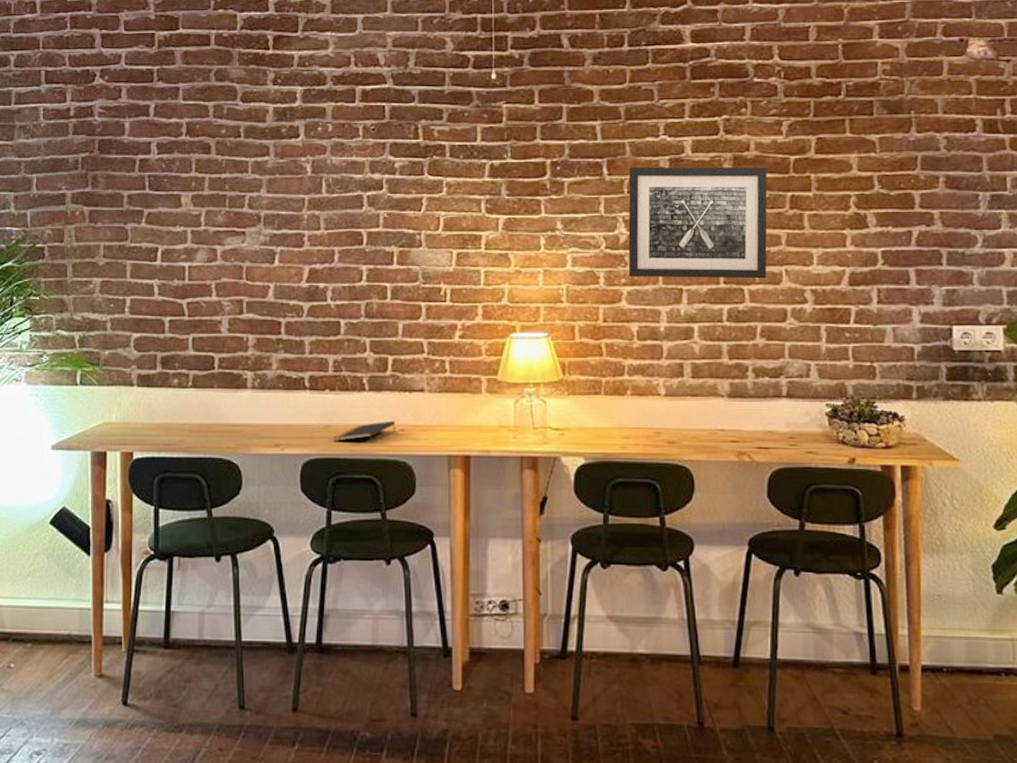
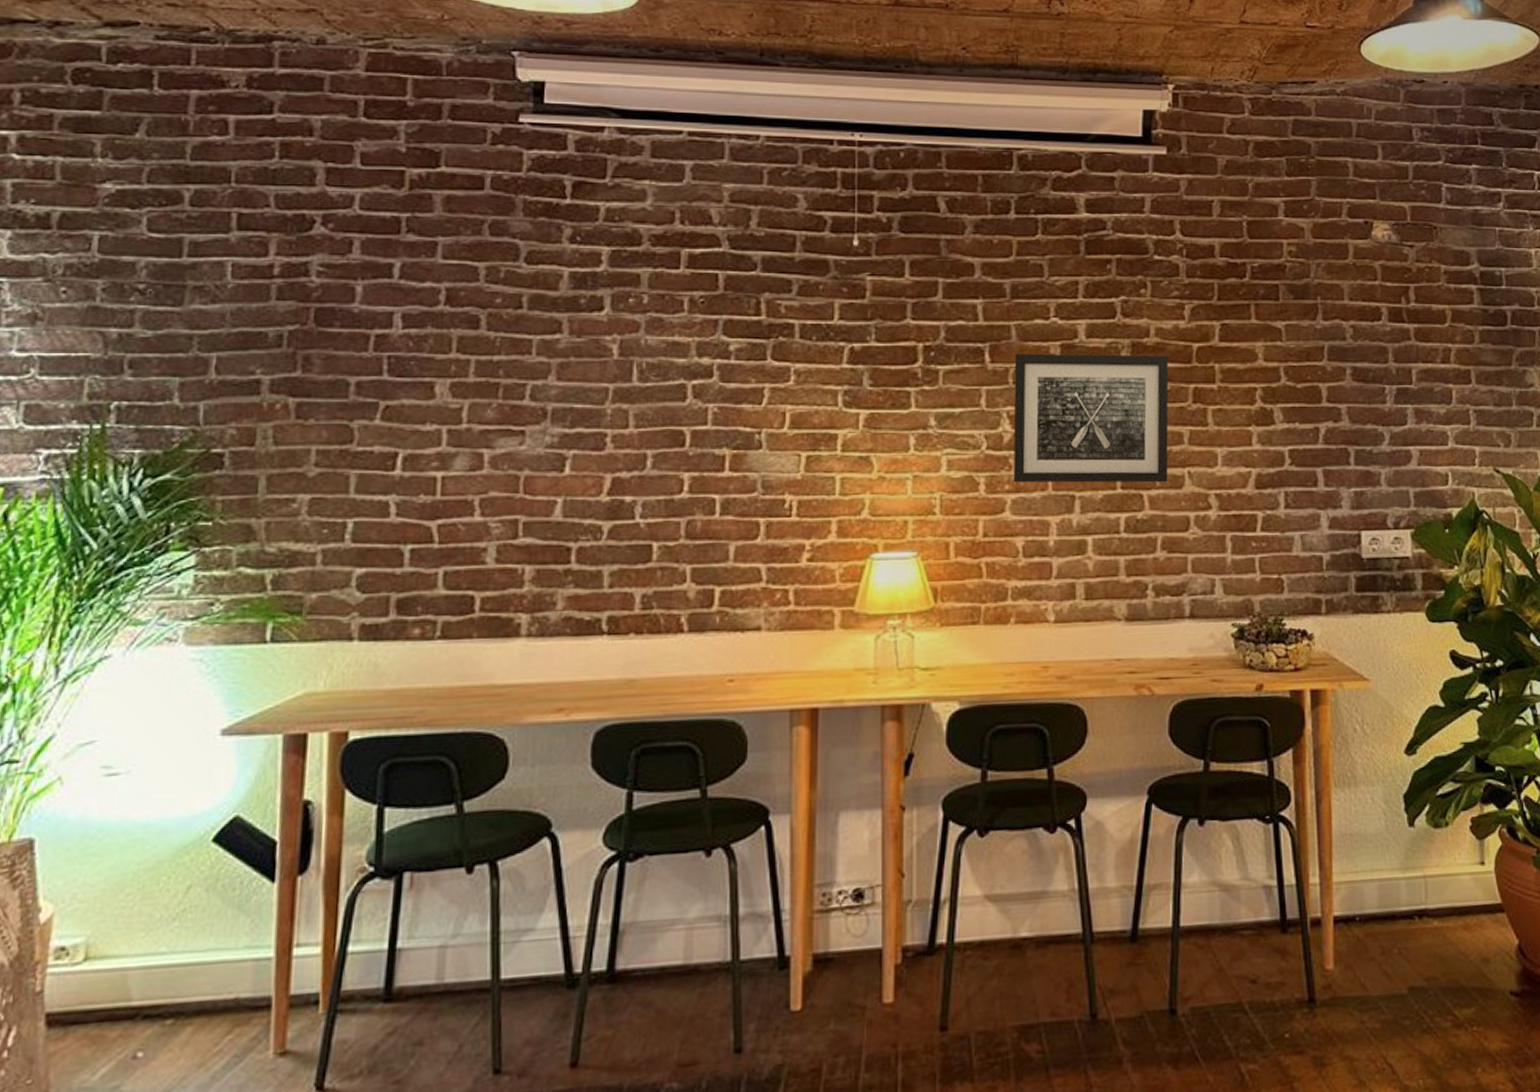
notepad: present [334,421,395,441] -> none [639,669,722,700]

